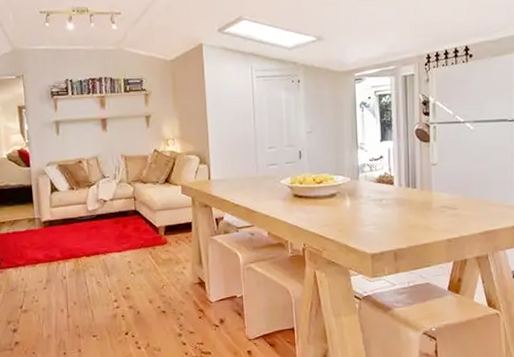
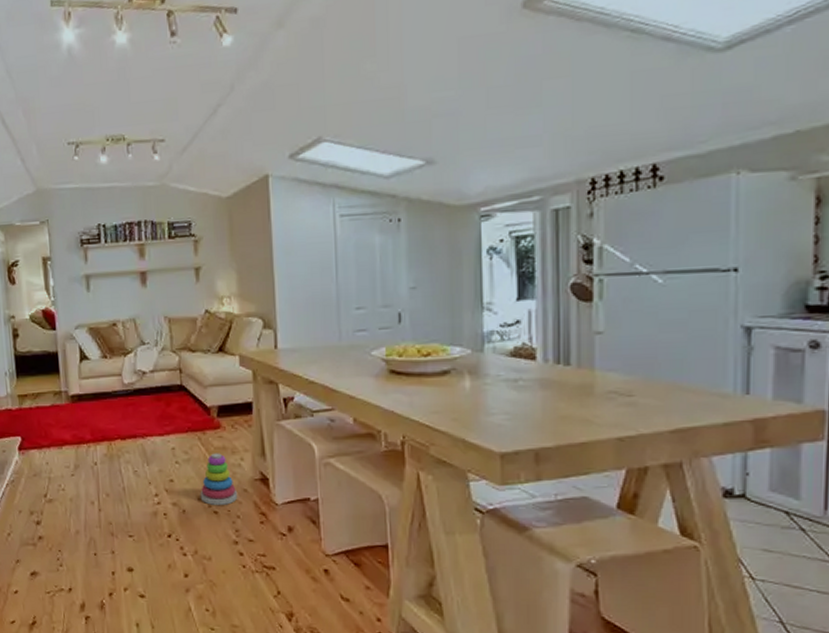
stacking toy: none [151,264,181,306] -> present [200,453,238,505]

